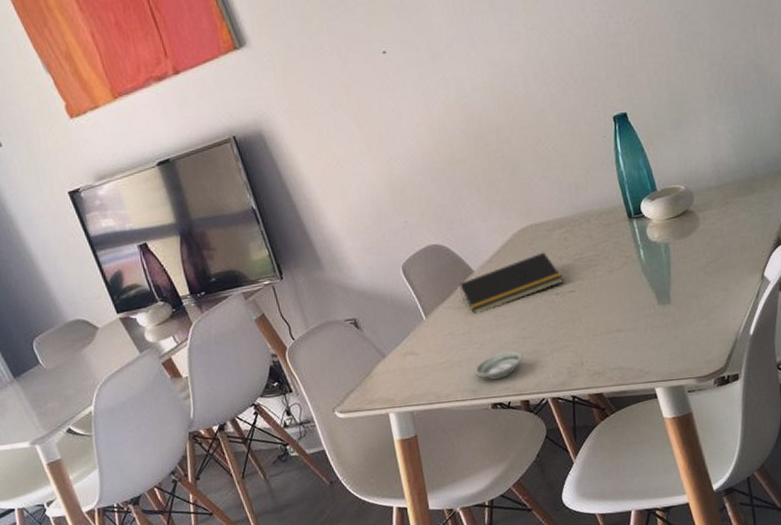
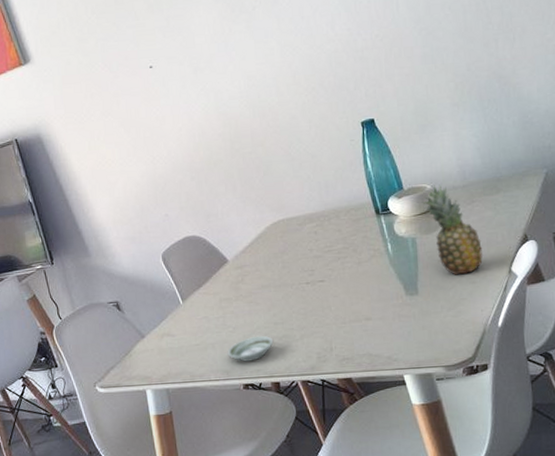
notepad: present [460,252,563,314] -> none [215,244,313,300]
fruit: none [675,185,736,282] -> present [421,184,483,275]

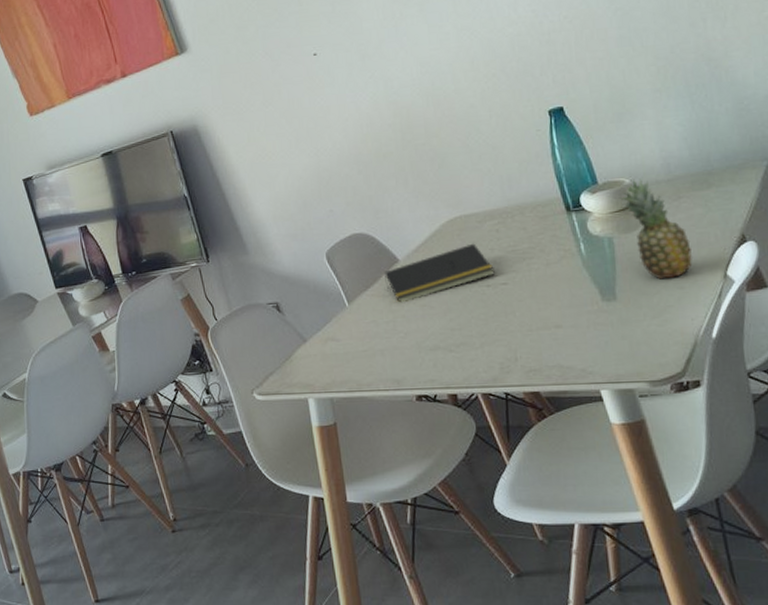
notepad: none [215,244,313,300] -> present [384,243,495,303]
saucer: present [227,335,274,362] -> none [397,342,450,371]

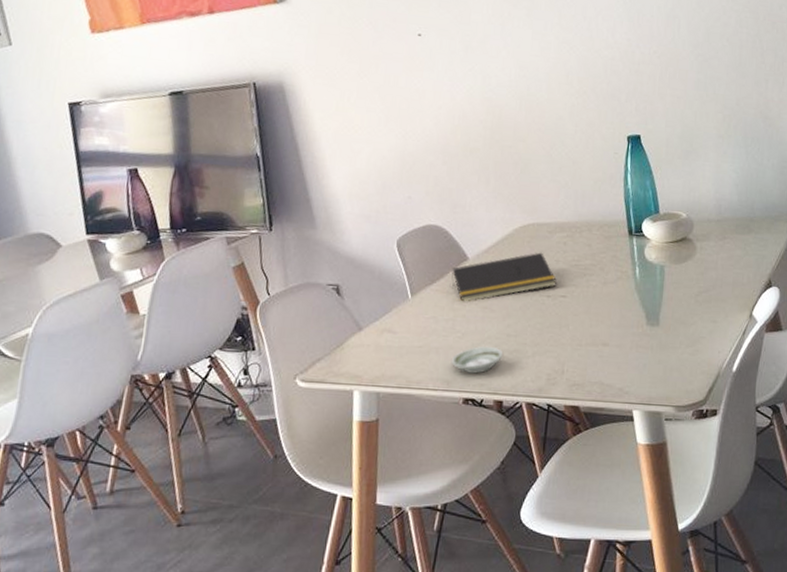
saucer: none [397,342,450,371] -> present [451,346,504,374]
fruit: present [619,178,692,280] -> none [675,214,728,312]

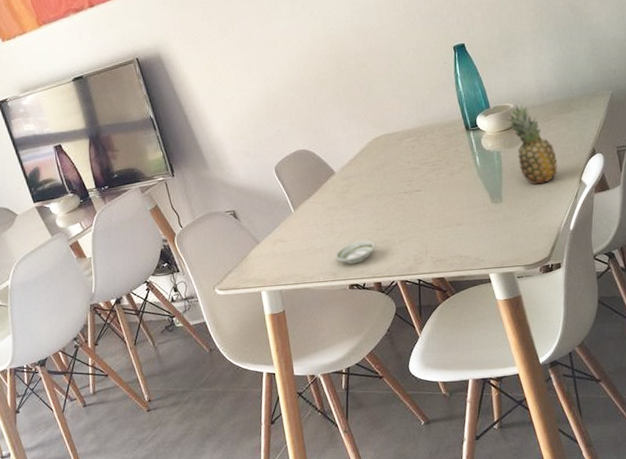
notepad: present [451,252,557,302] -> none [323,157,411,208]
fruit: none [675,214,728,312] -> present [505,104,557,185]

